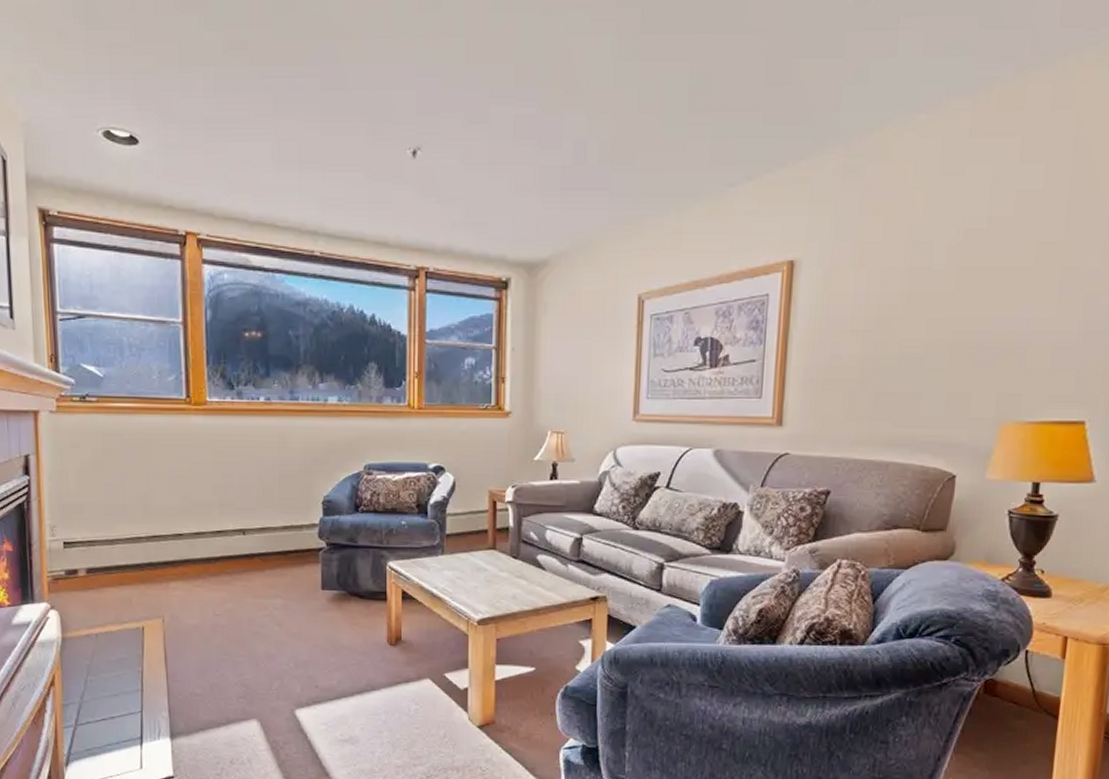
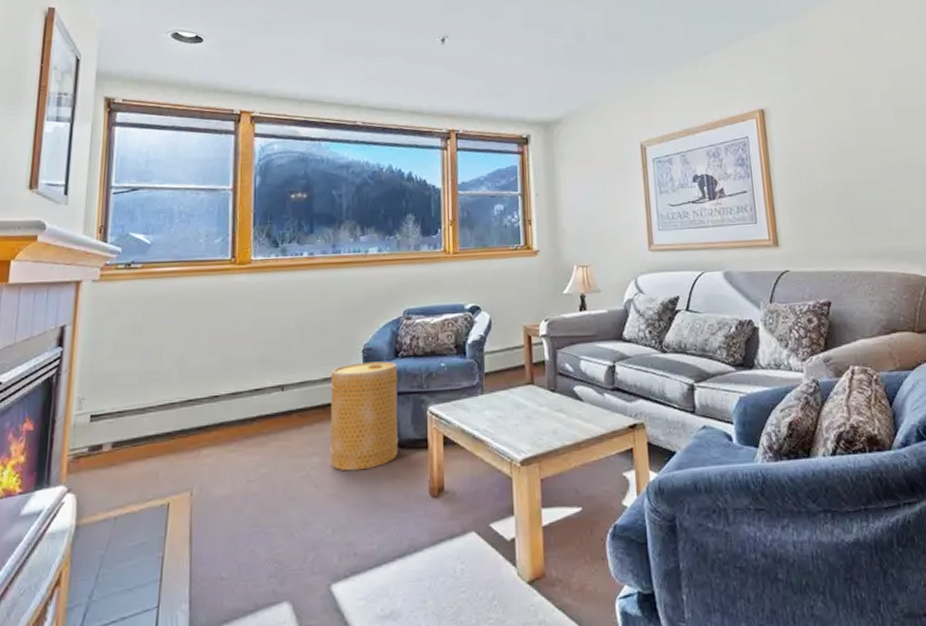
basket: none [290,514,359,615] -> present [330,361,399,471]

